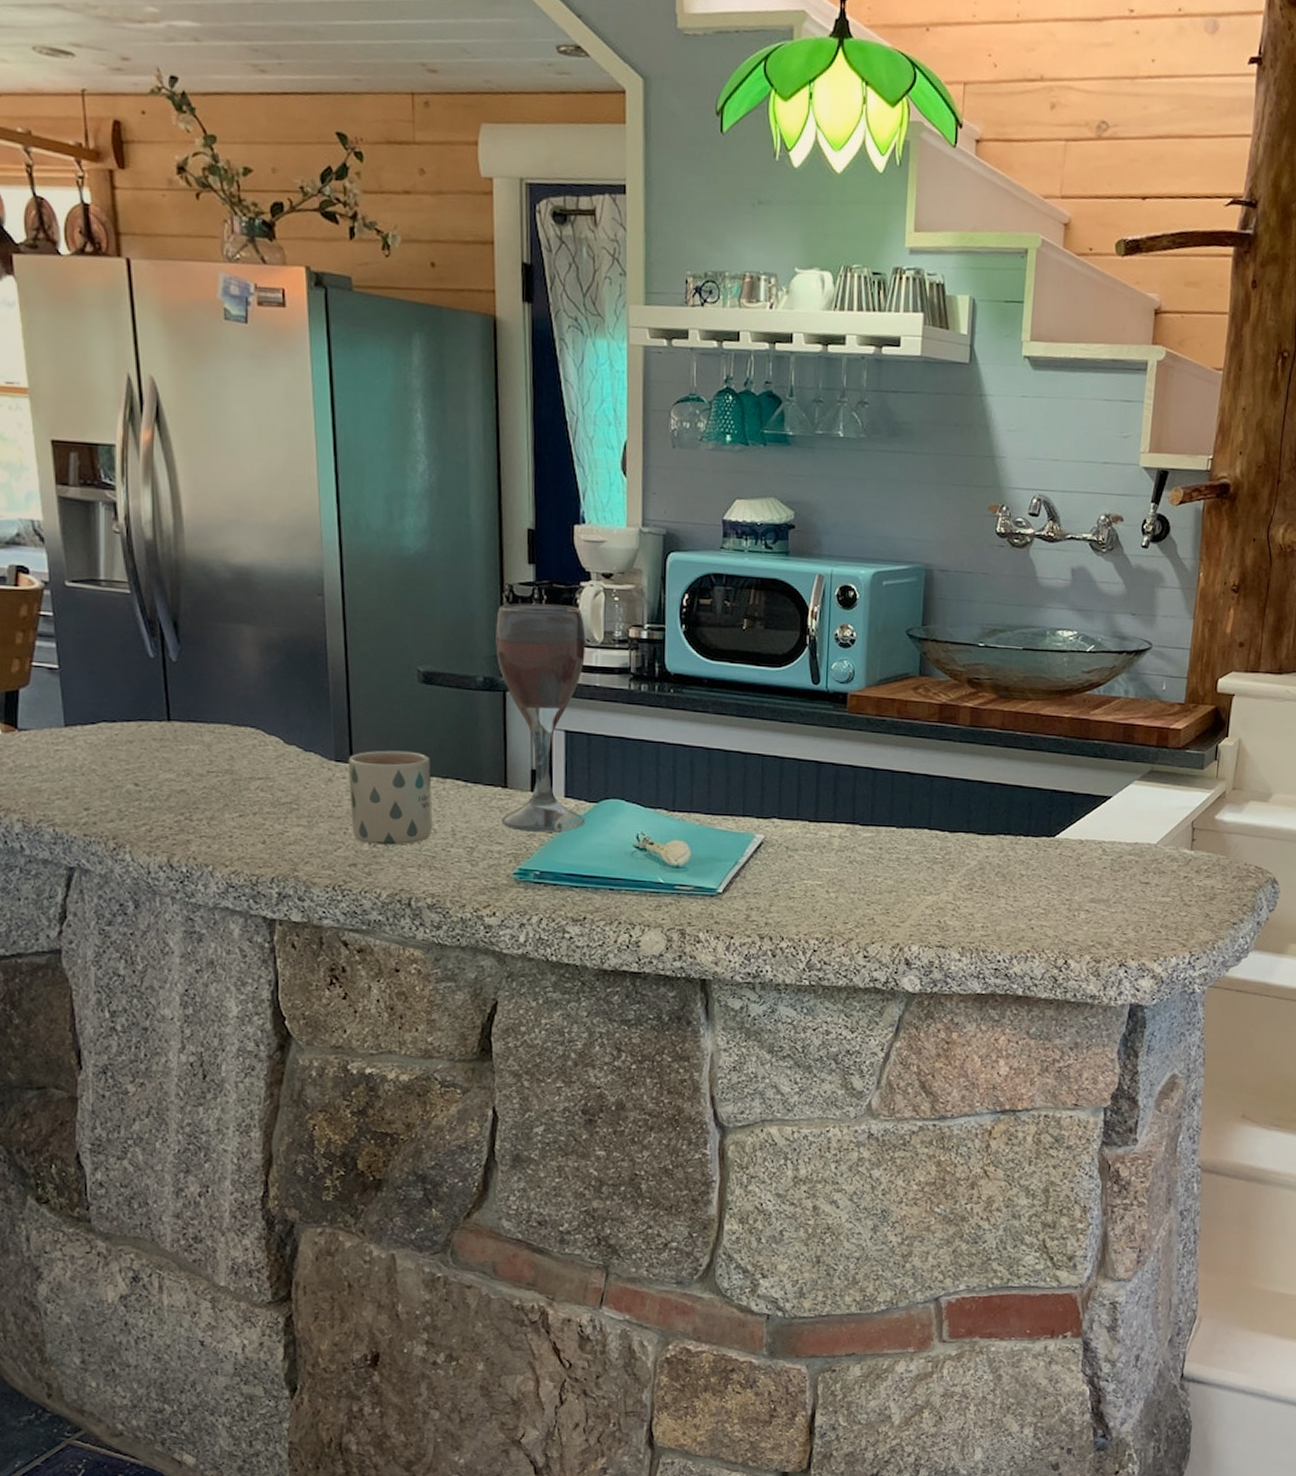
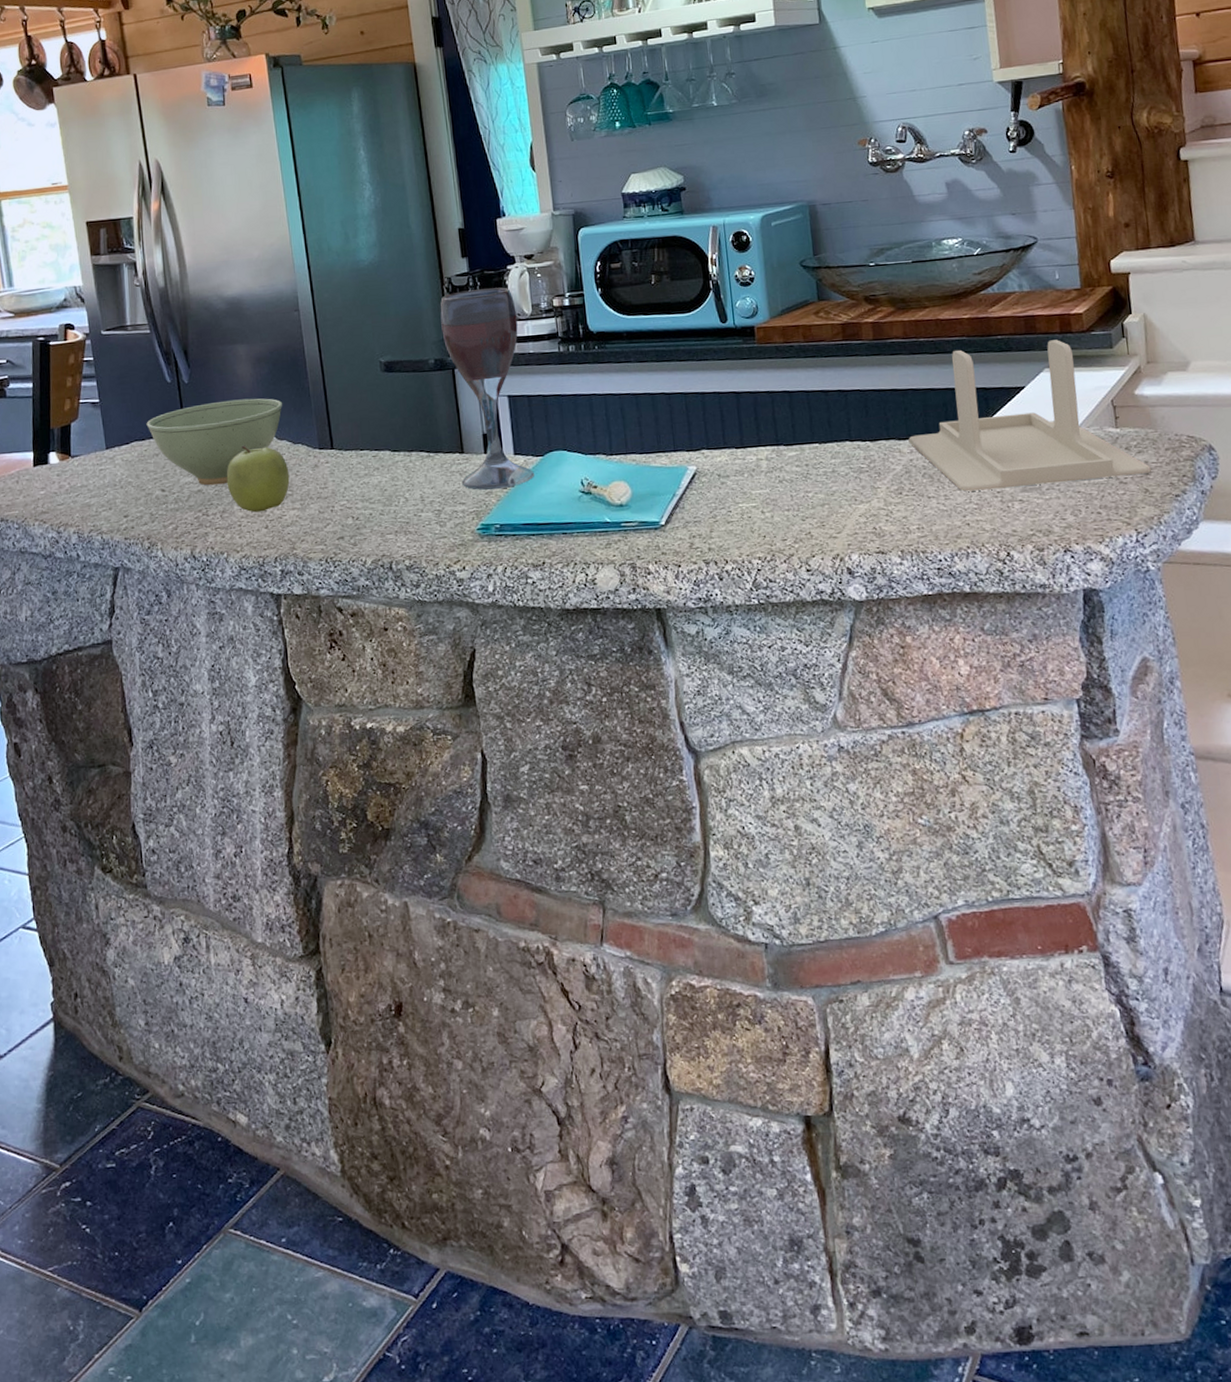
bowl: none [119,689,295,787] -> present [146,398,283,486]
fruit: none [218,744,296,824] -> present [226,445,290,513]
mug: present [348,750,433,845] -> none [329,432,405,518]
napkin holder: none [988,749,1216,899] -> present [908,339,1151,492]

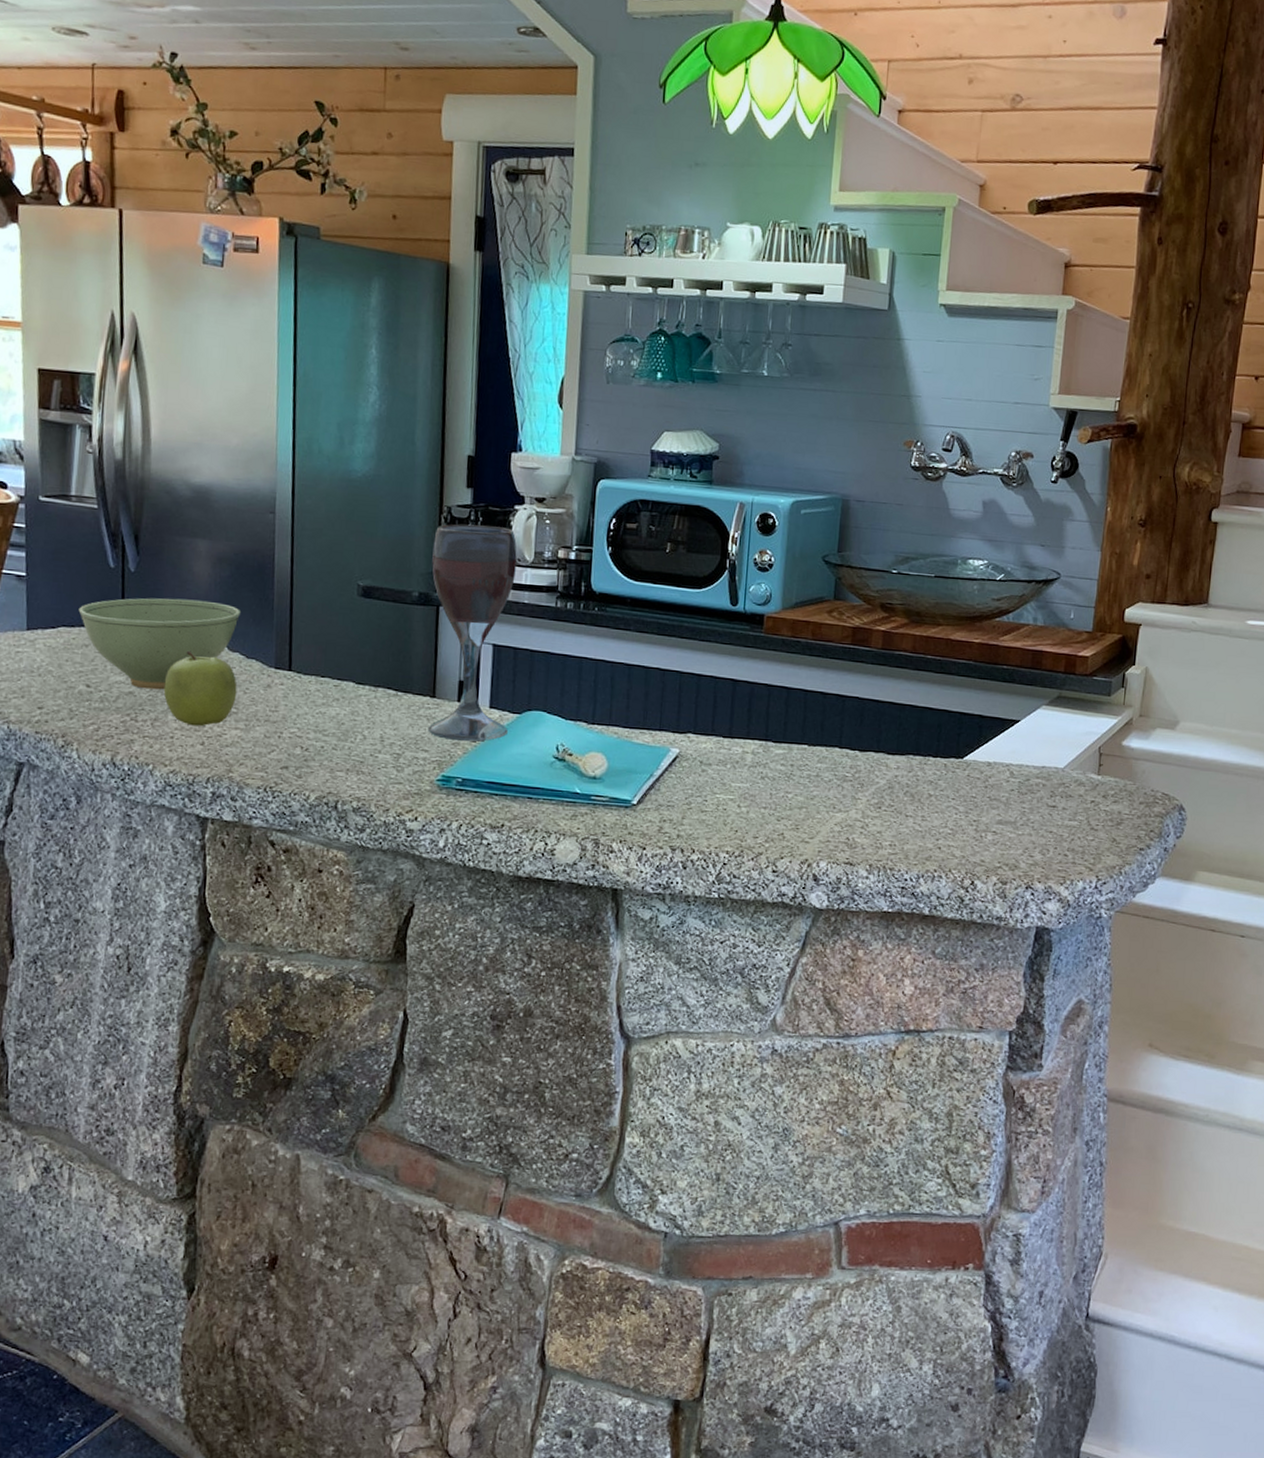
napkin holder: present [908,339,1151,492] -> none [897,672,1122,824]

